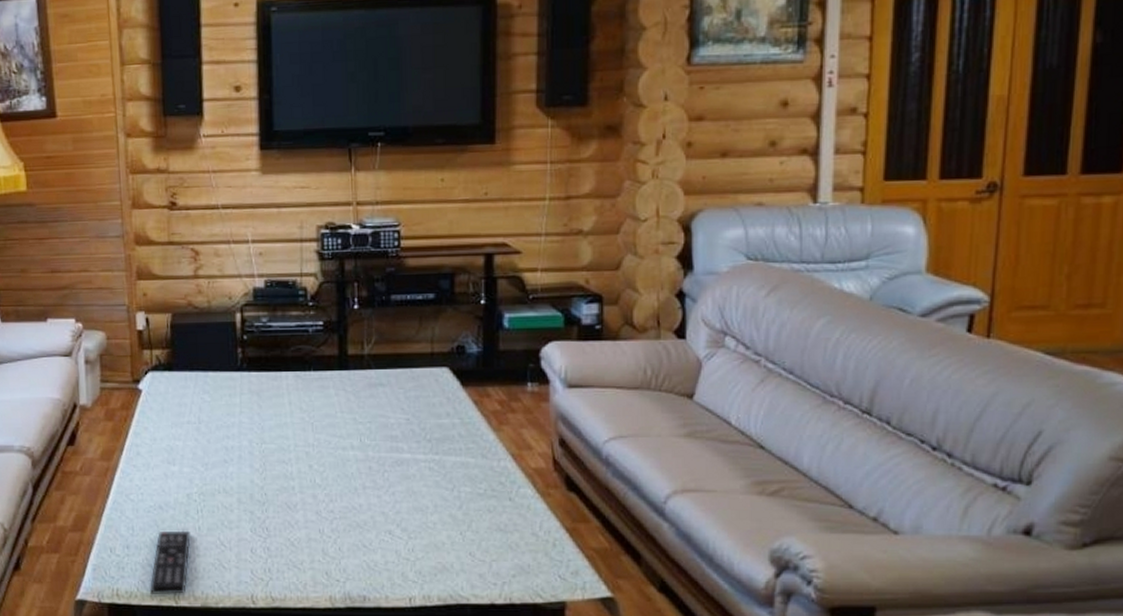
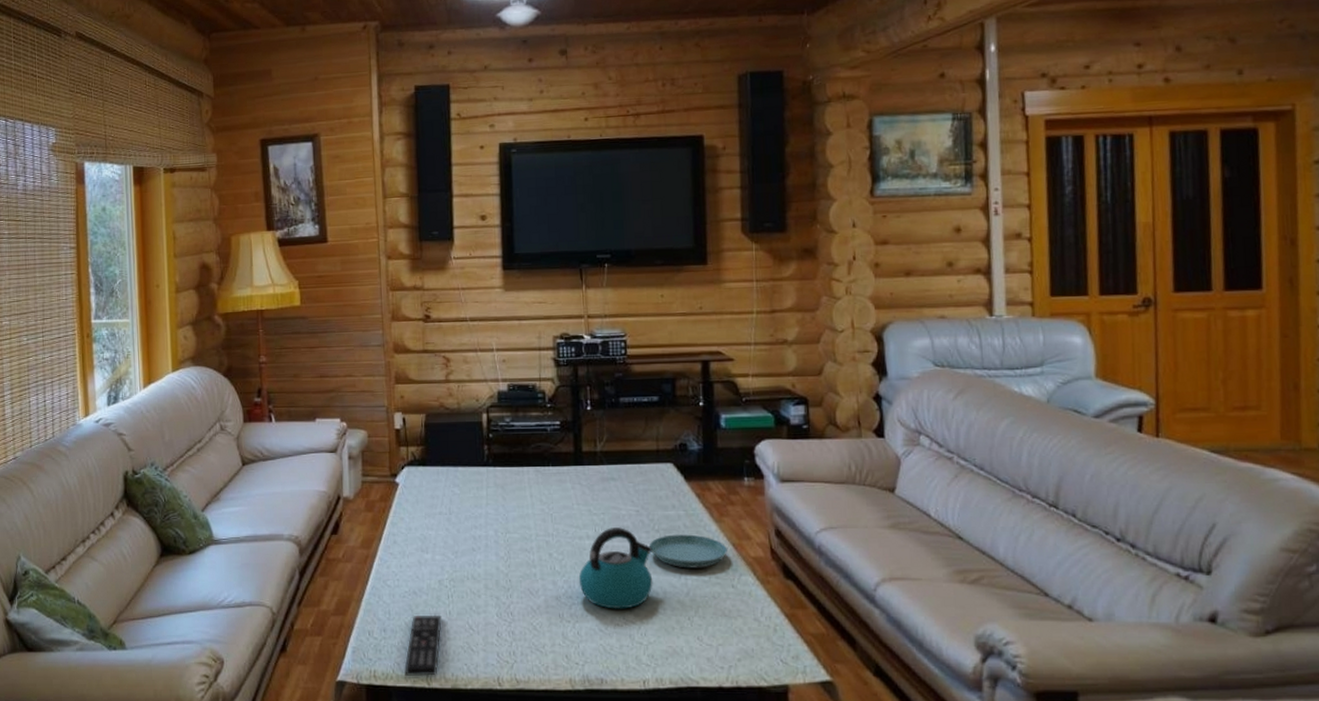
kettle: none [341,436,423,524] -> present [578,526,653,609]
saucer: none [419,444,506,481] -> present [648,534,727,568]

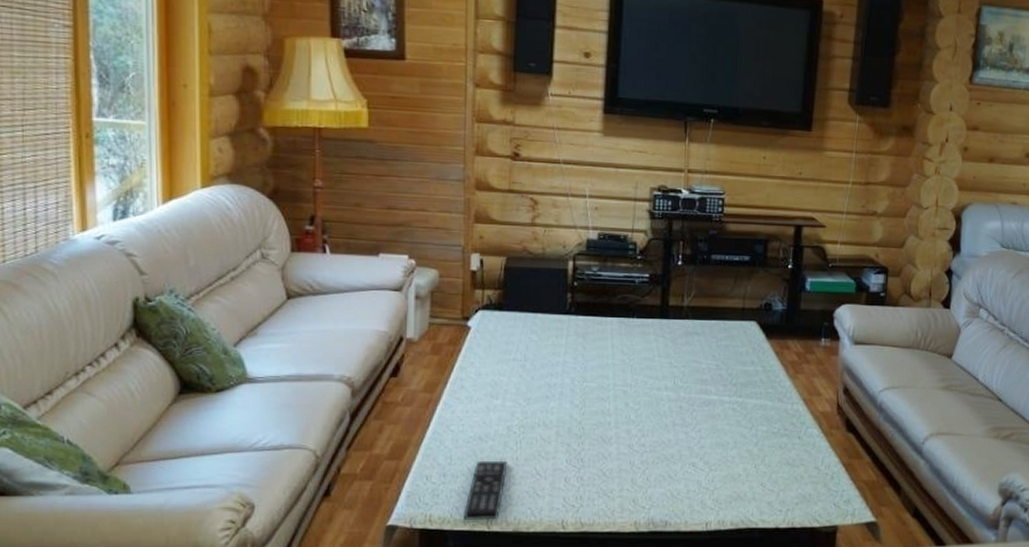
kettle: present [578,526,653,609] -> none [652,379,728,457]
saucer: present [648,534,727,568] -> none [724,389,798,421]

